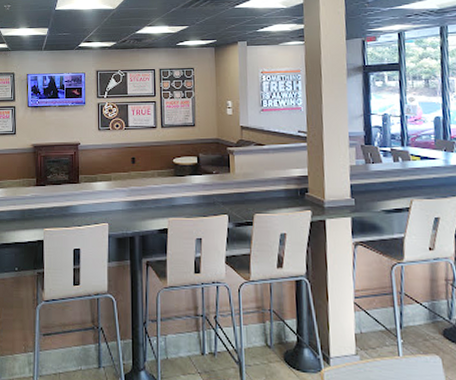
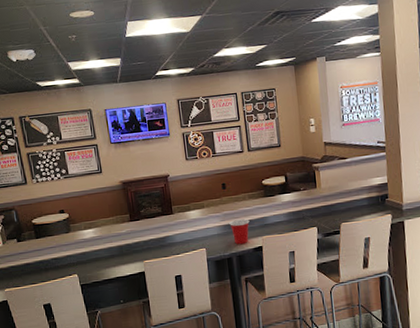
cup: none [135,197,157,224] -> present [229,219,250,245]

